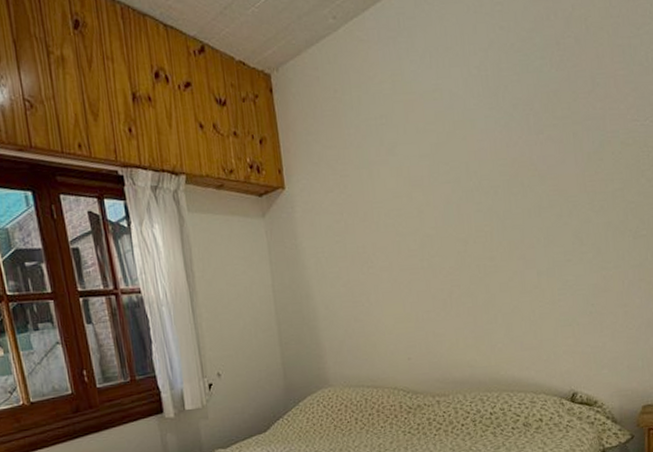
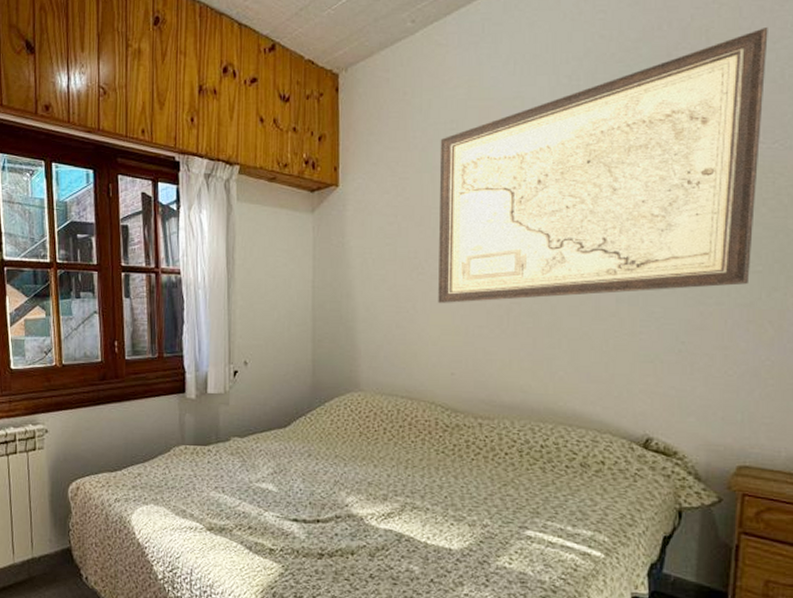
wall art: none [373,15,638,295] -> present [438,28,768,304]

